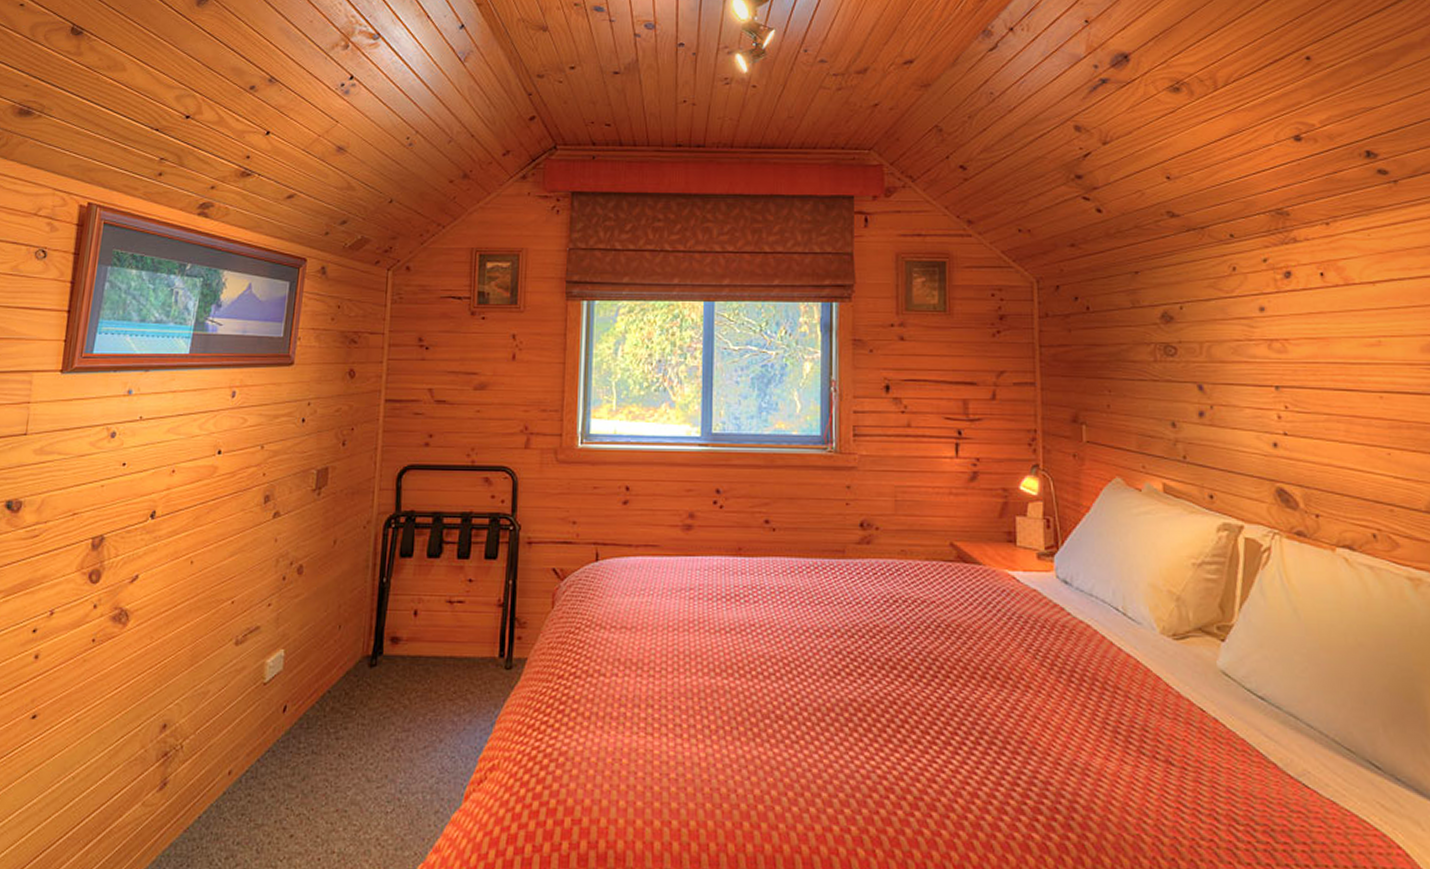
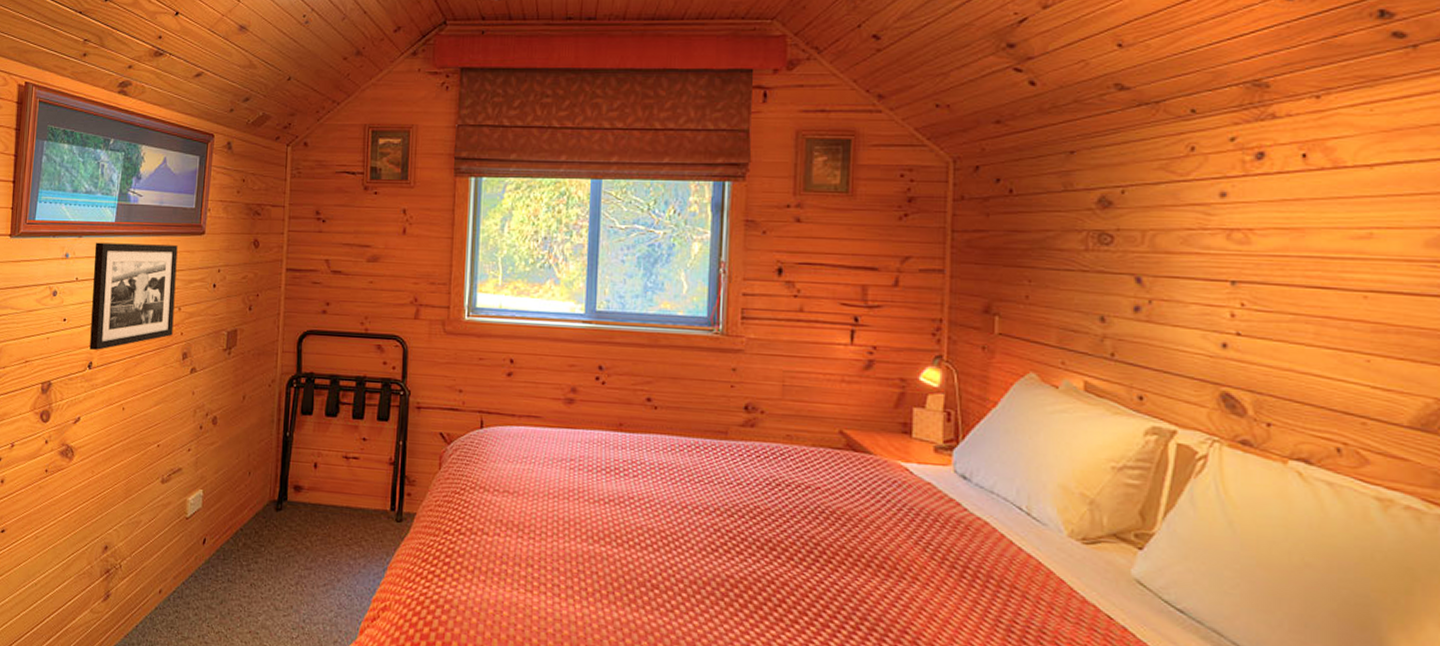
picture frame: none [153,376,262,497] -> present [89,242,178,350]

